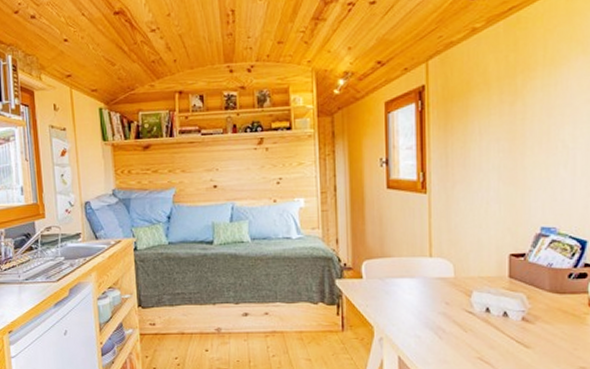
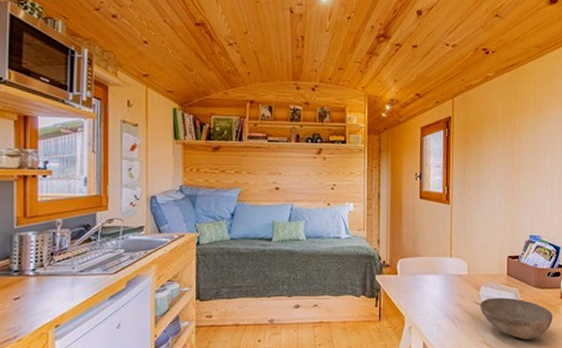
bowl: none [472,305,577,356] -> present [480,297,553,339]

